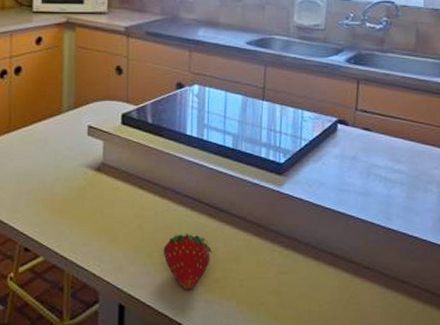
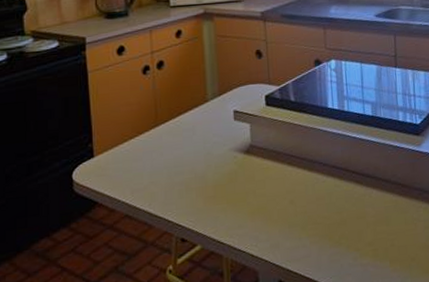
fruit: present [163,233,212,290] -> none [316,201,362,257]

